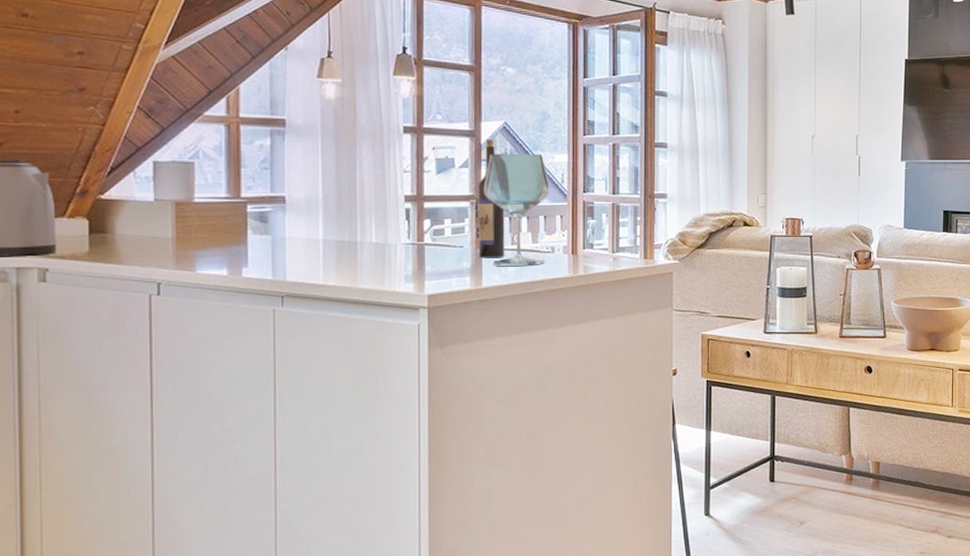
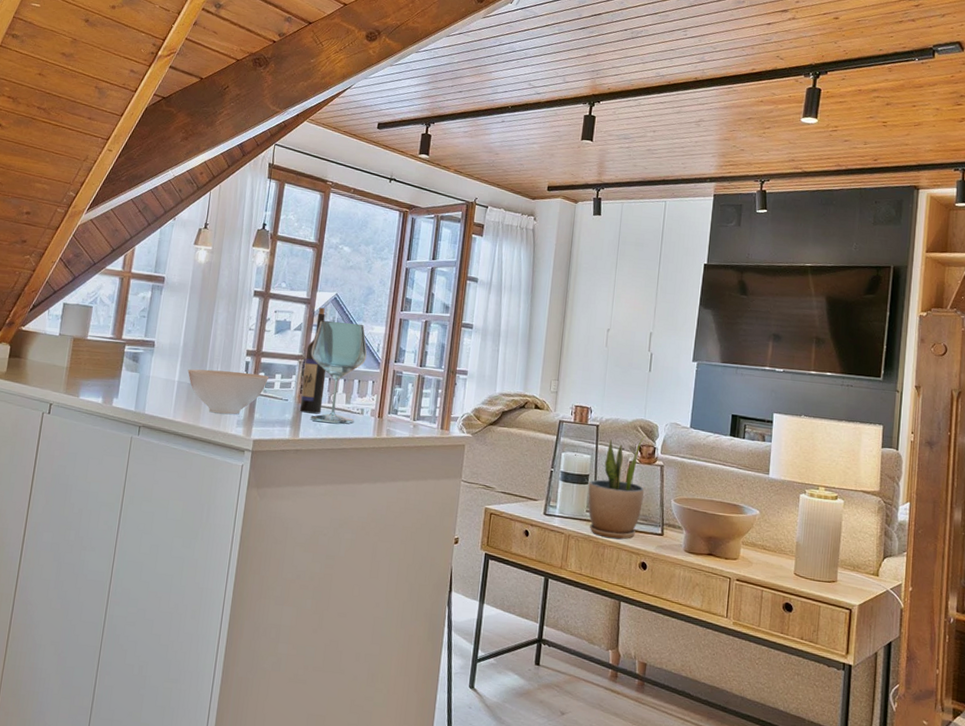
bowl: none [333,221,437,271] -> present [187,369,270,415]
potted plant: none [807,241,863,348] -> present [588,436,646,539]

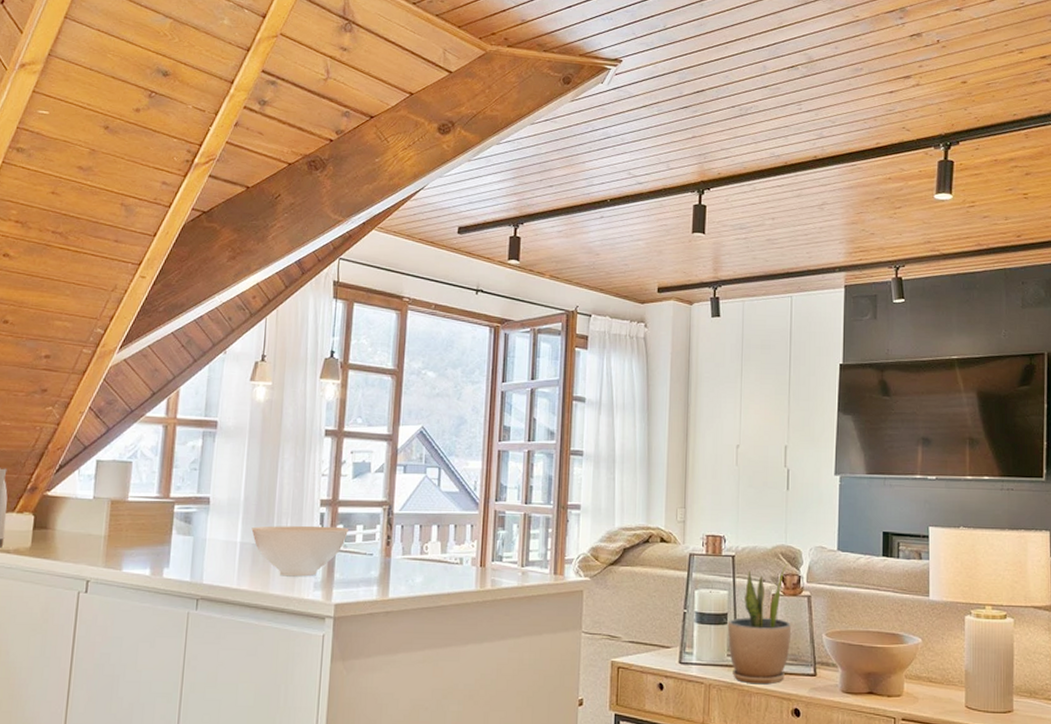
wine bottle: present [299,307,326,414] -> none [387,443,416,568]
wine glass: present [310,321,368,424] -> none [396,458,463,578]

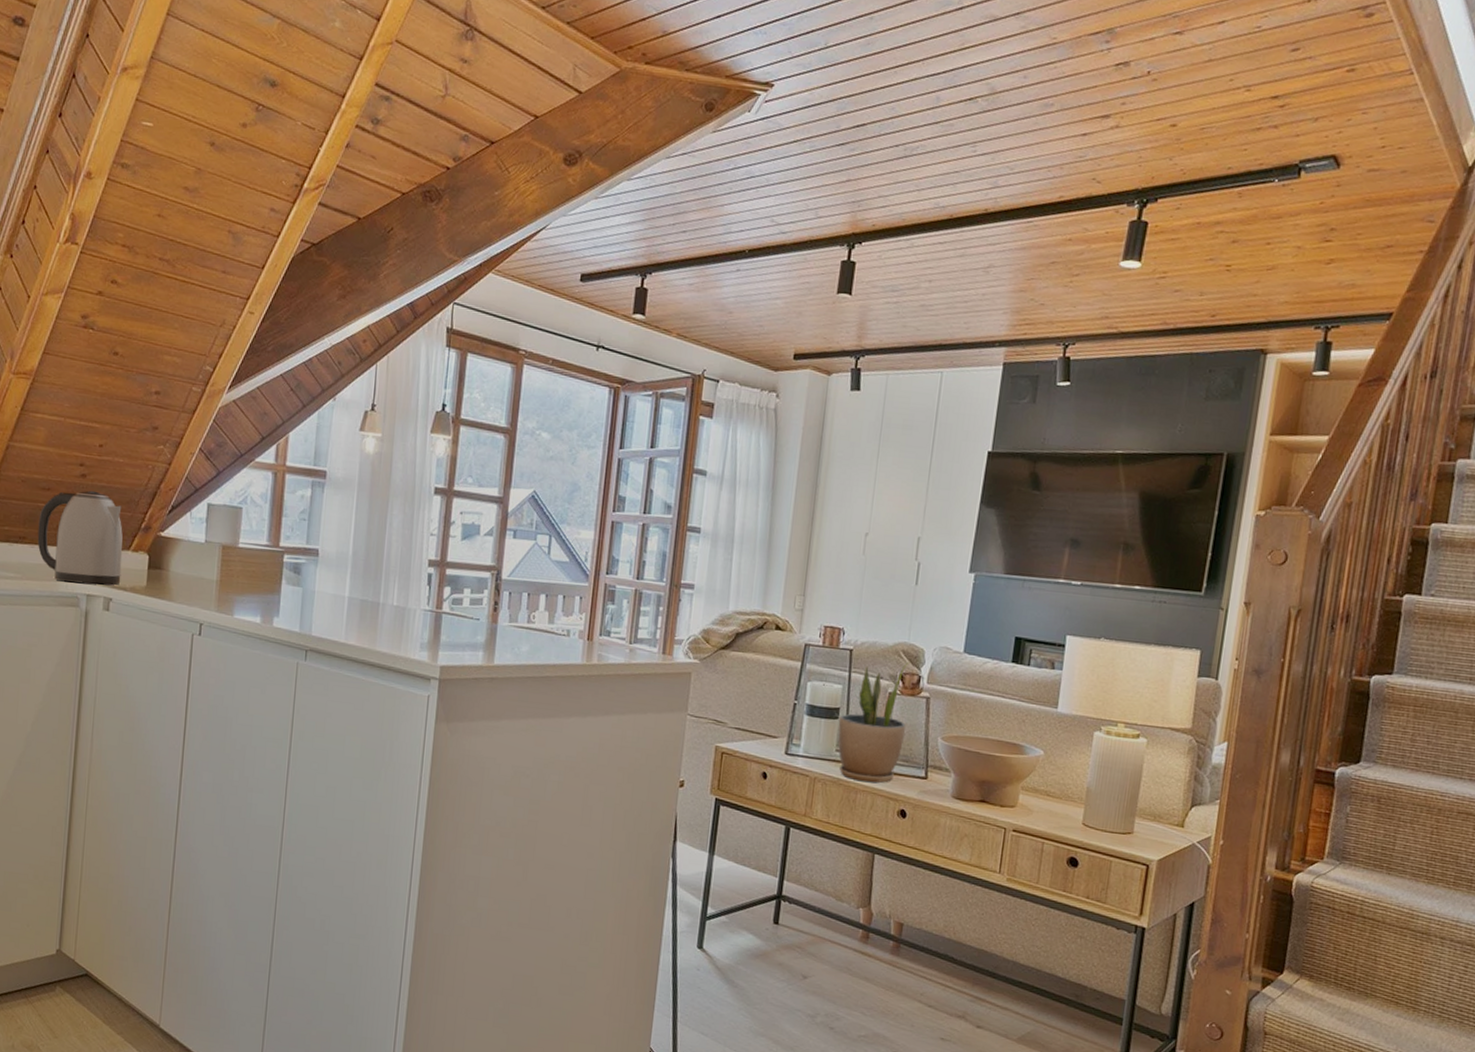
bowl: present [251,525,350,577] -> none [359,582,457,637]

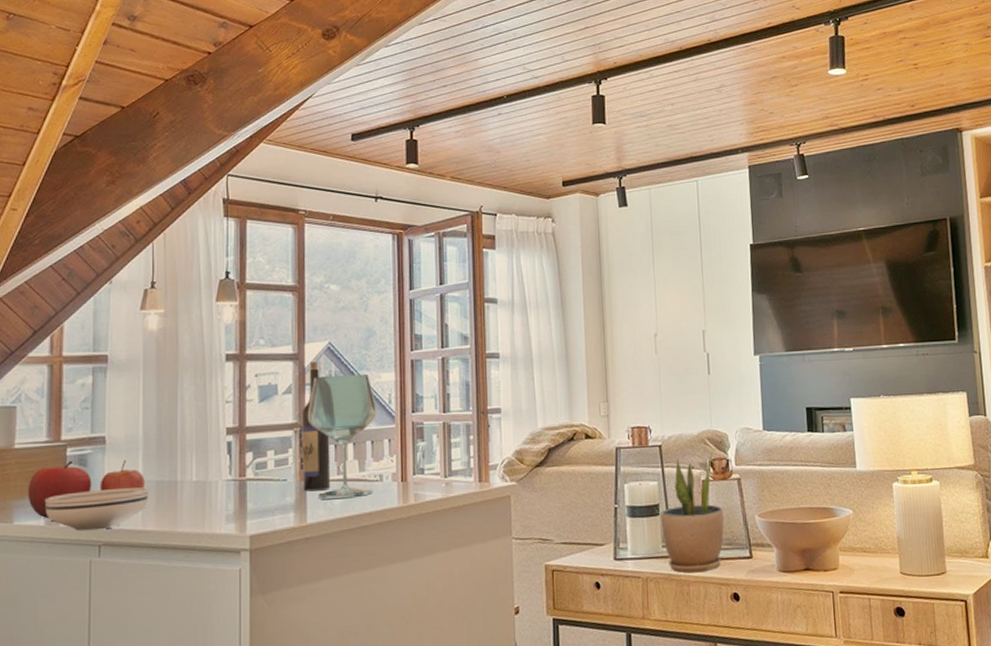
fruit: none [247,567,304,618] -> present [27,461,92,519]
bowl: none [261,597,354,637] -> present [44,487,149,532]
fruit: none [311,575,351,605] -> present [100,460,145,492]
wine bottle: none [493,507,524,636] -> present [301,361,331,492]
wine glass: none [505,524,573,648] -> present [307,373,378,500]

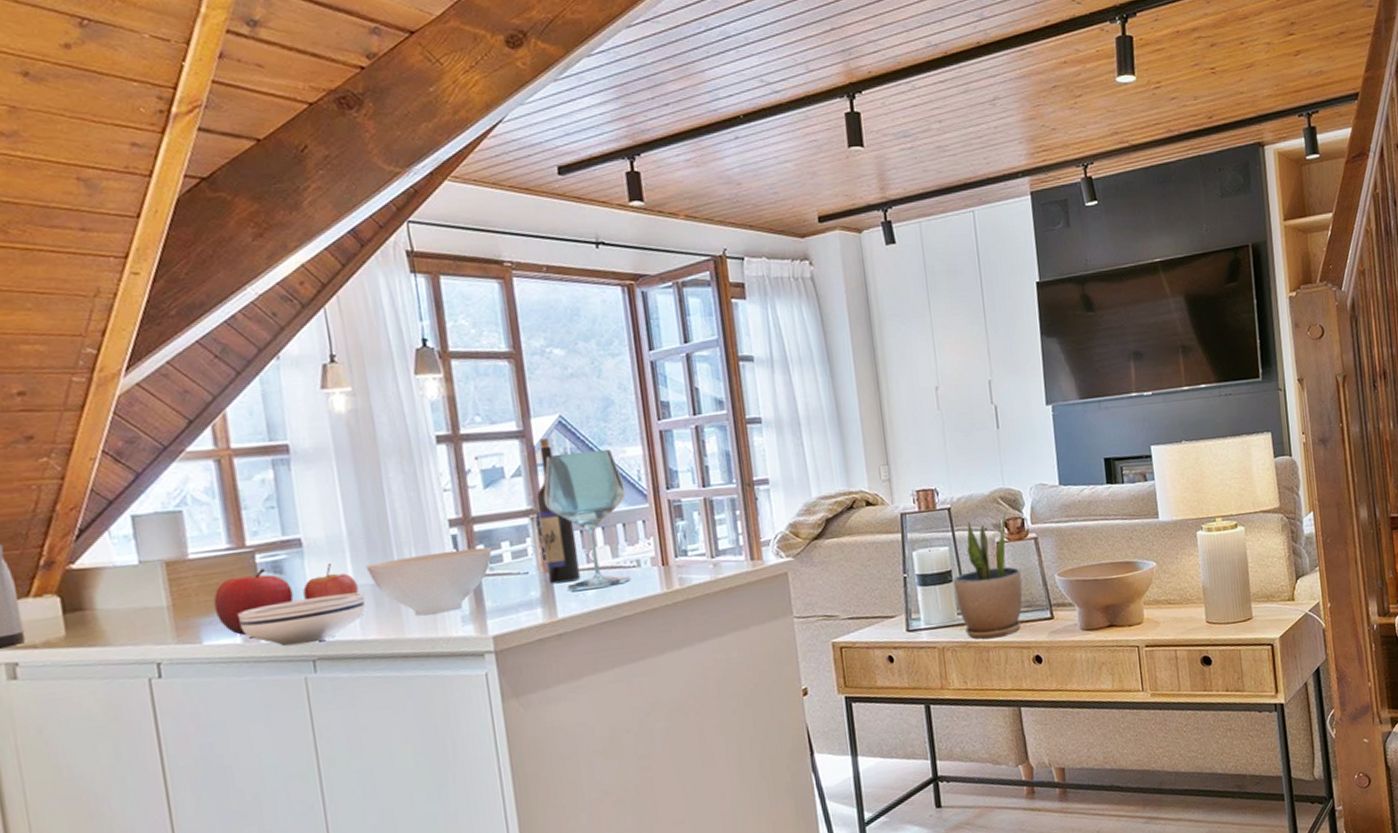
bowl: none [153,454,260,512] -> present [365,547,493,616]

